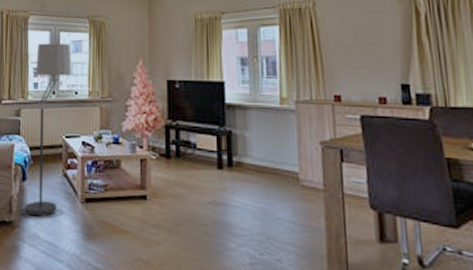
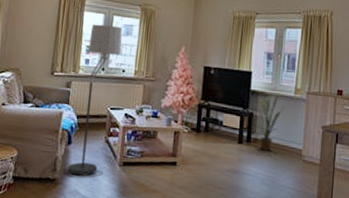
house plant: none [236,103,270,177] -> present [256,92,285,151]

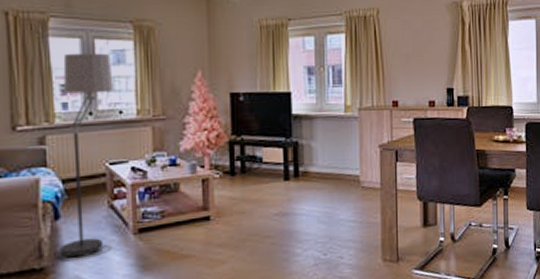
house plant: present [256,92,285,151] -> none [303,112,335,184]

